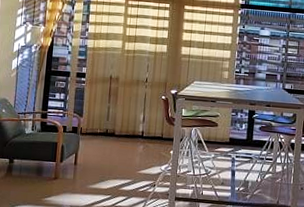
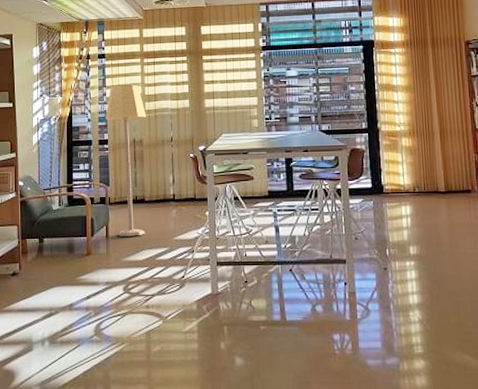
lamp: none [85,22,126,167] -> present [105,84,147,237]

